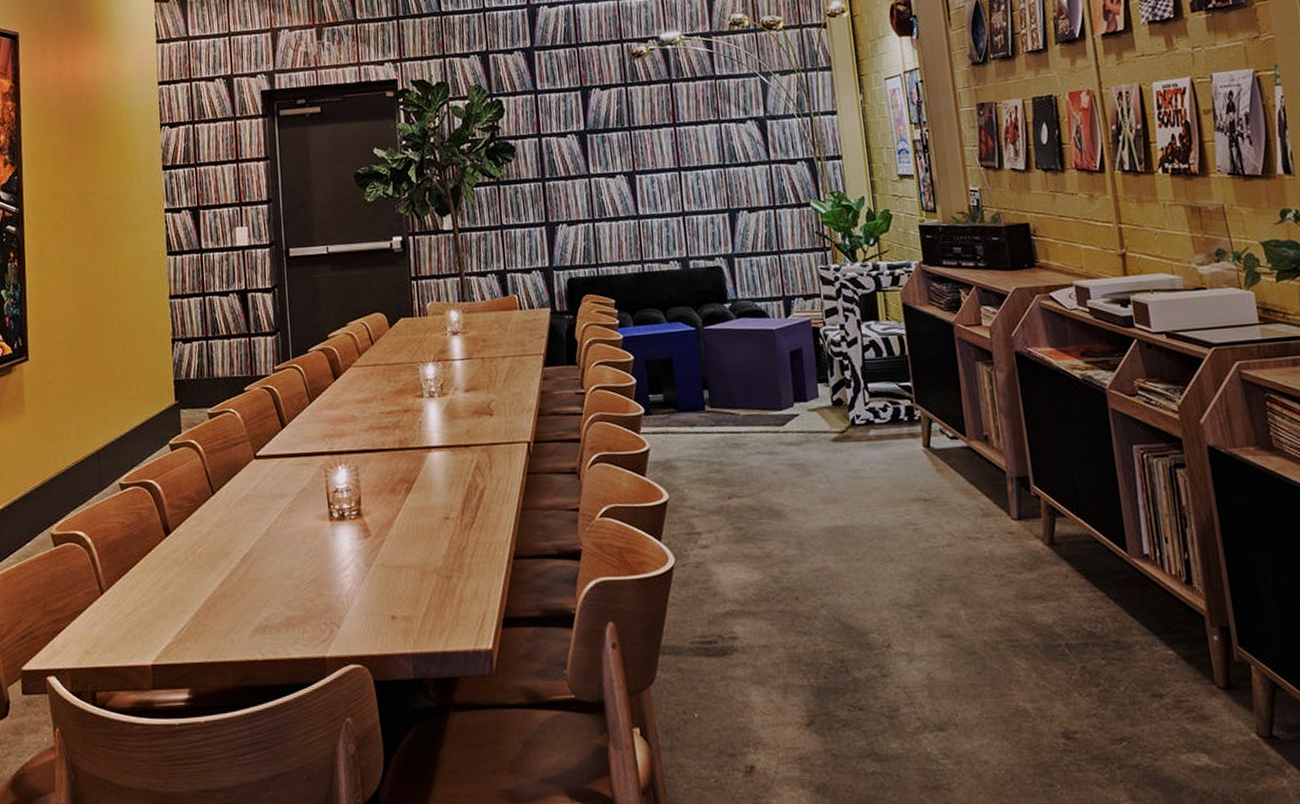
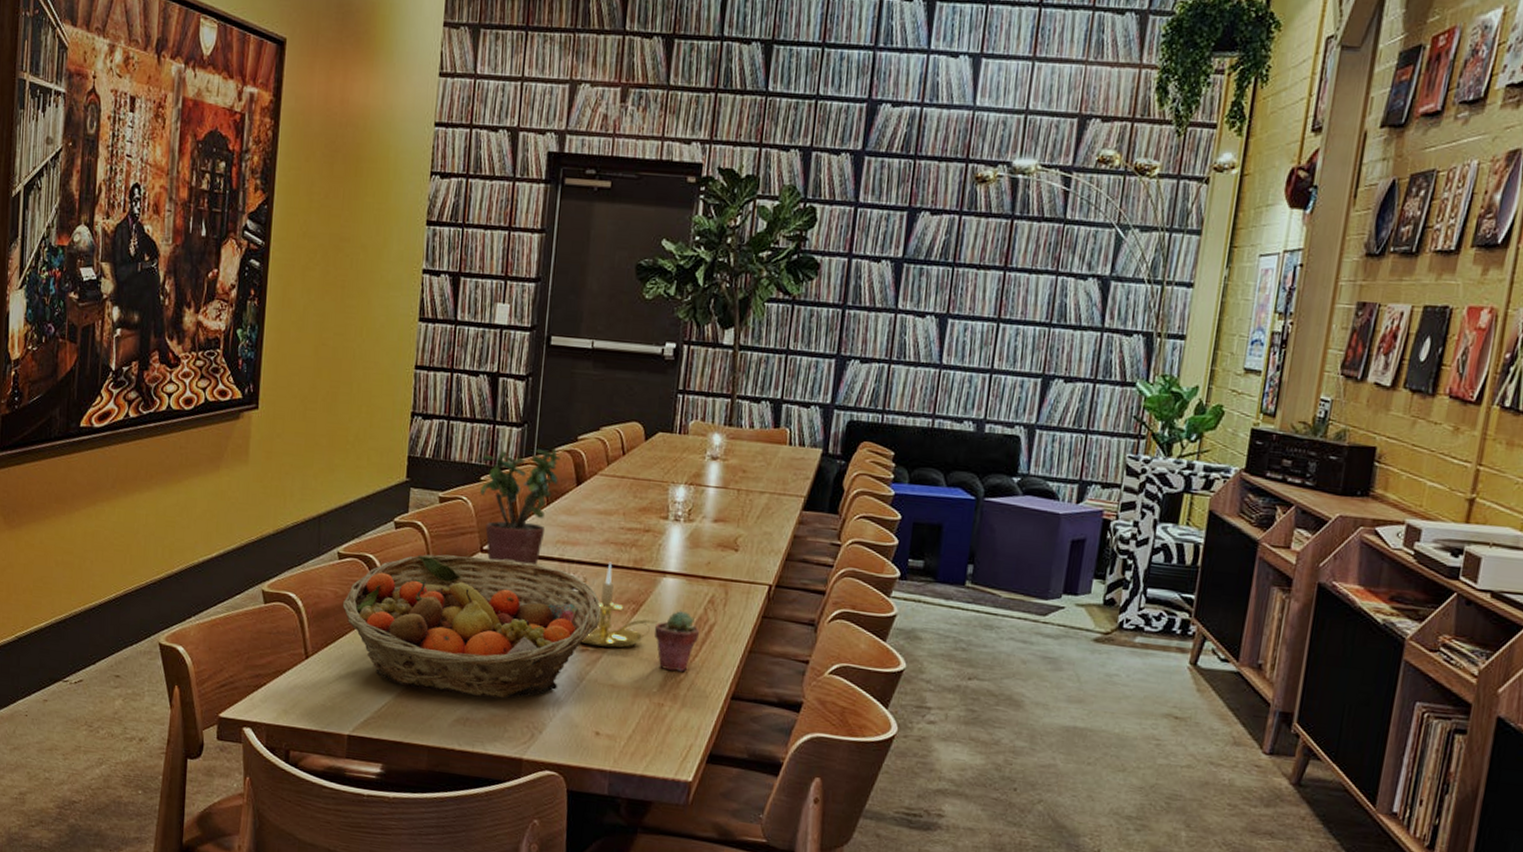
fruit basket: none [130,461,378,605] -> present [342,554,602,699]
potted plant: none [243,349,317,483] -> present [480,447,560,580]
candle holder: none [362,446,431,531] -> present [581,561,658,648]
potted succulent: none [429,481,473,541] -> present [654,610,700,671]

